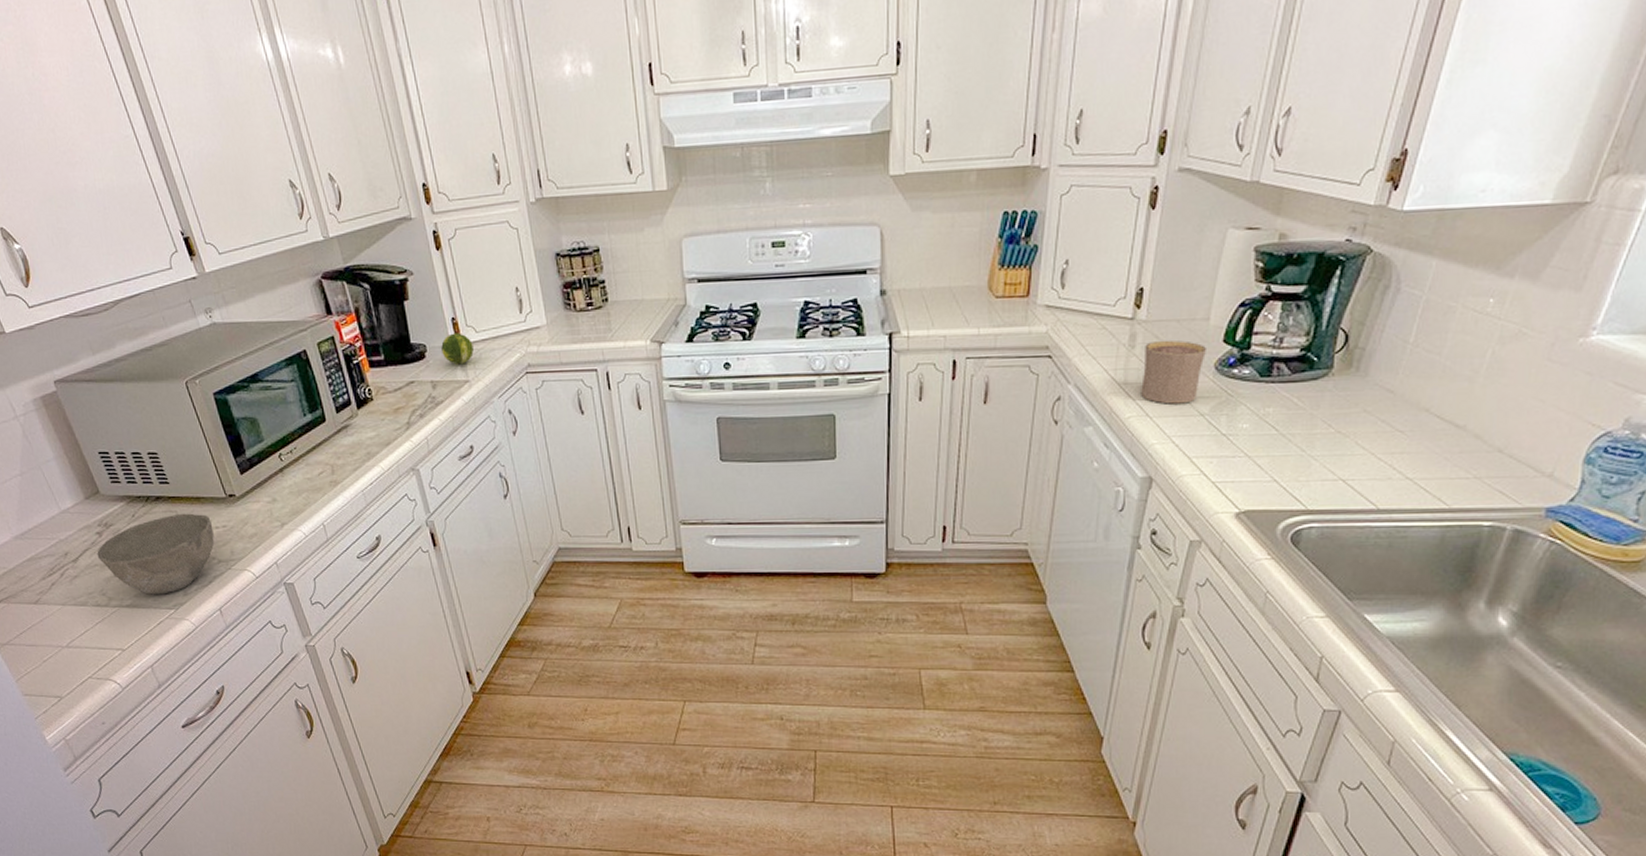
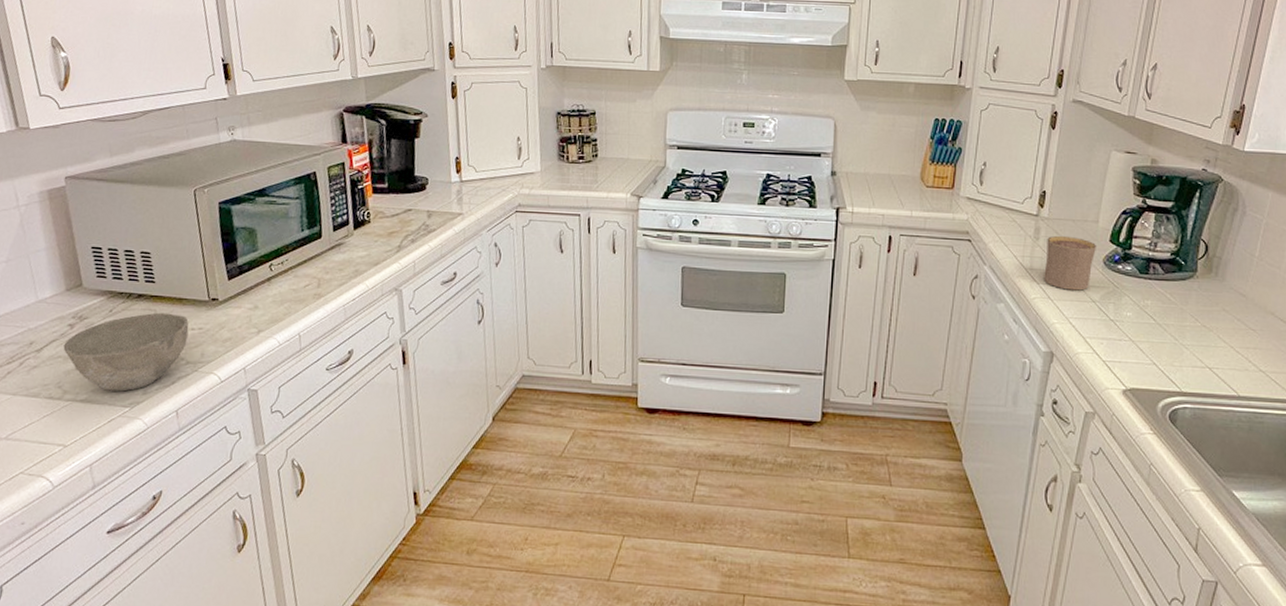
fruit: present [441,332,474,365] -> none [441,170,472,199]

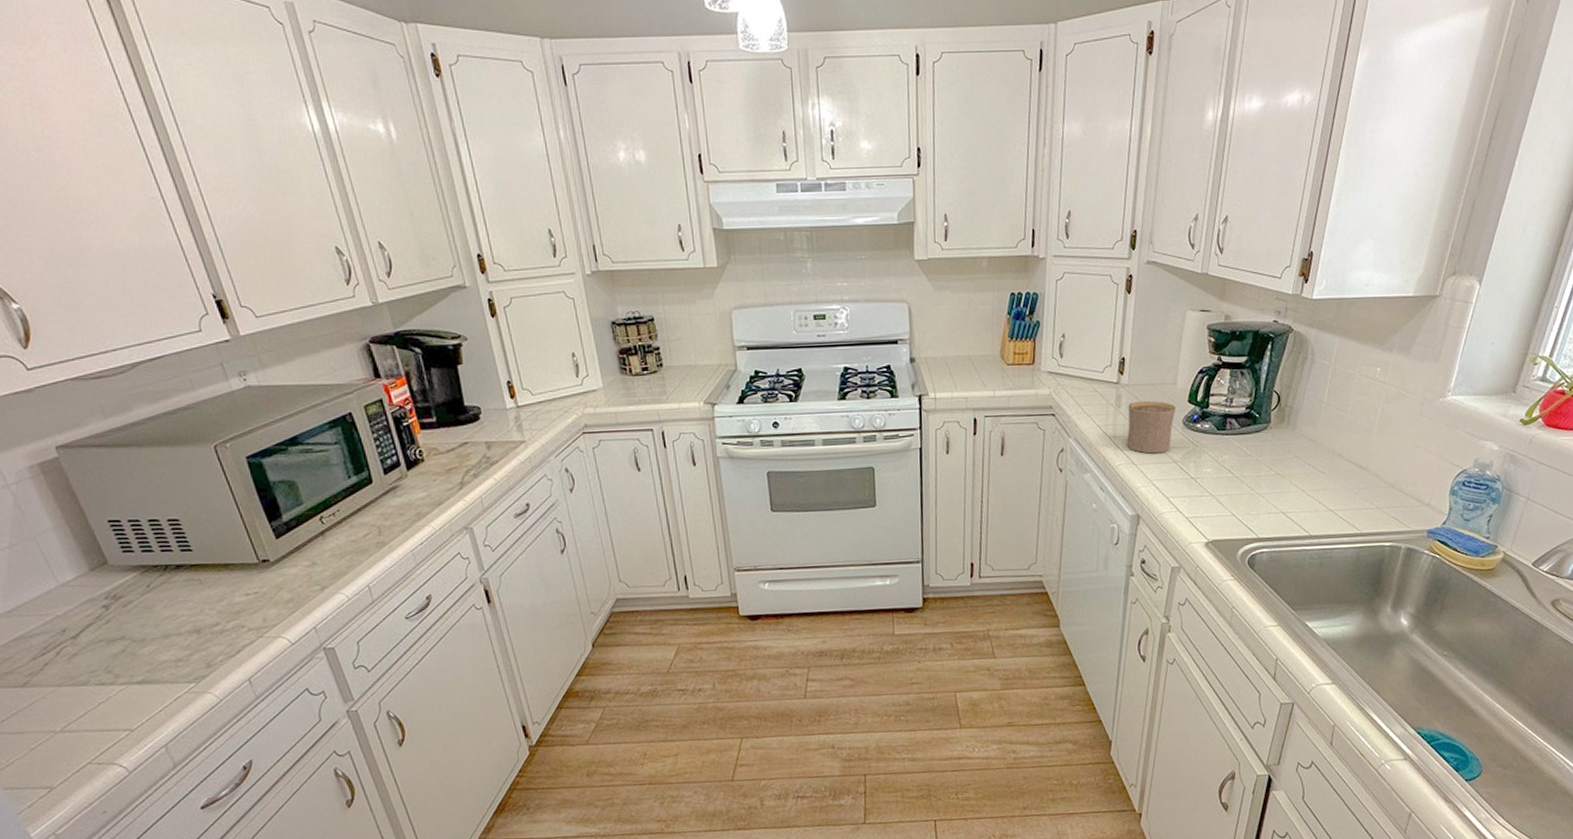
bowl: present [63,312,189,392] -> none [102,580,244,669]

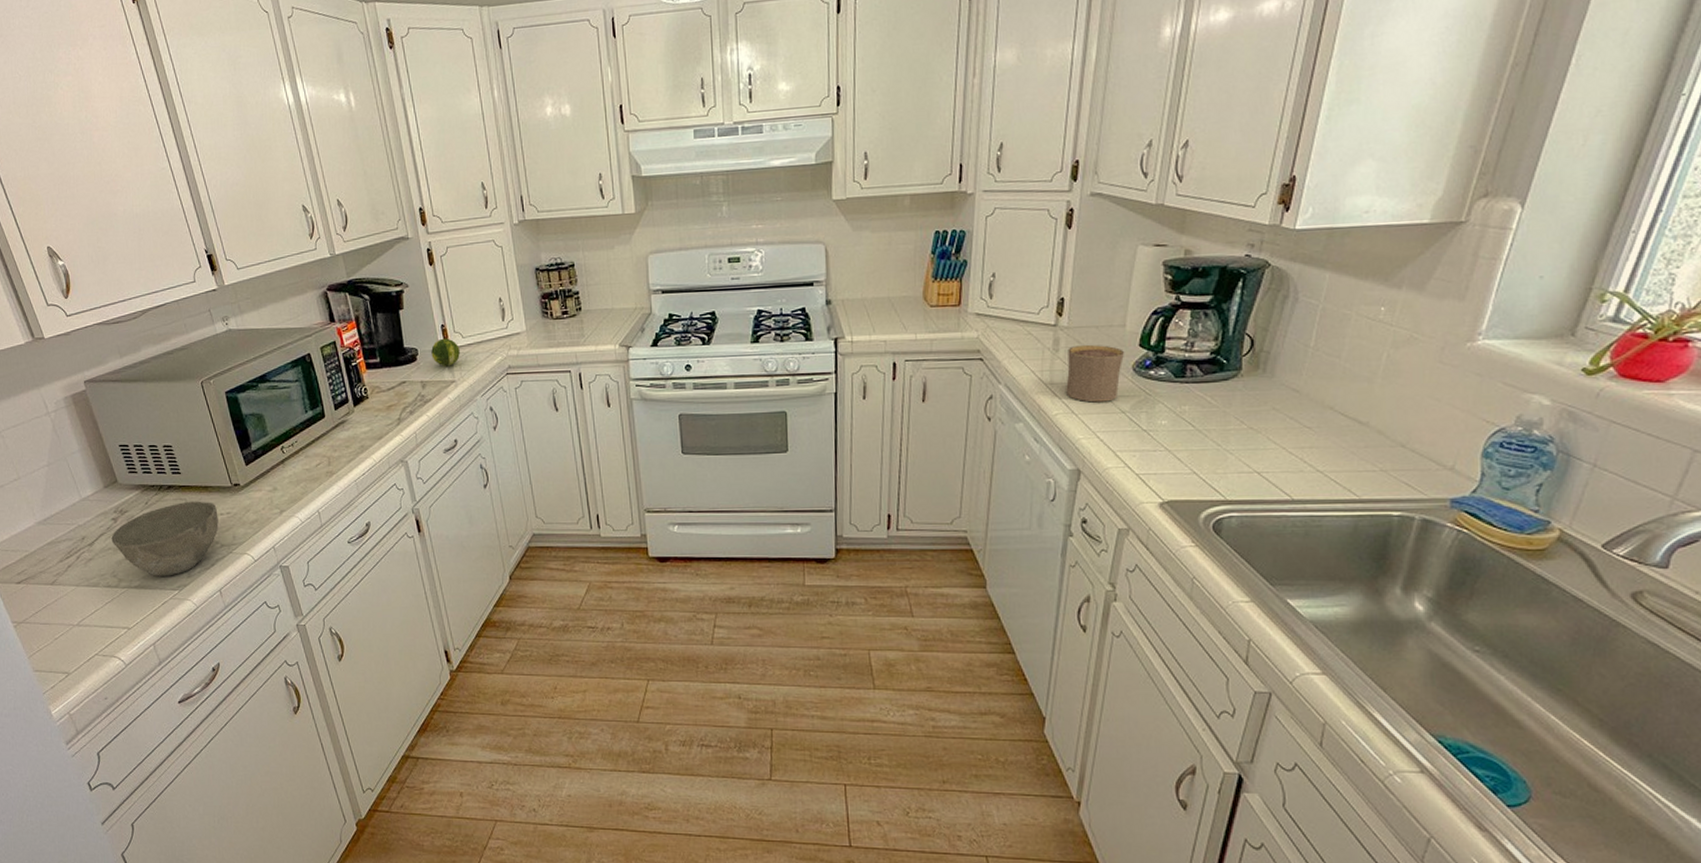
bowl: none [102,580,244,669] -> present [111,501,219,577]
fruit: none [496,395,530,426] -> present [431,338,460,367]

